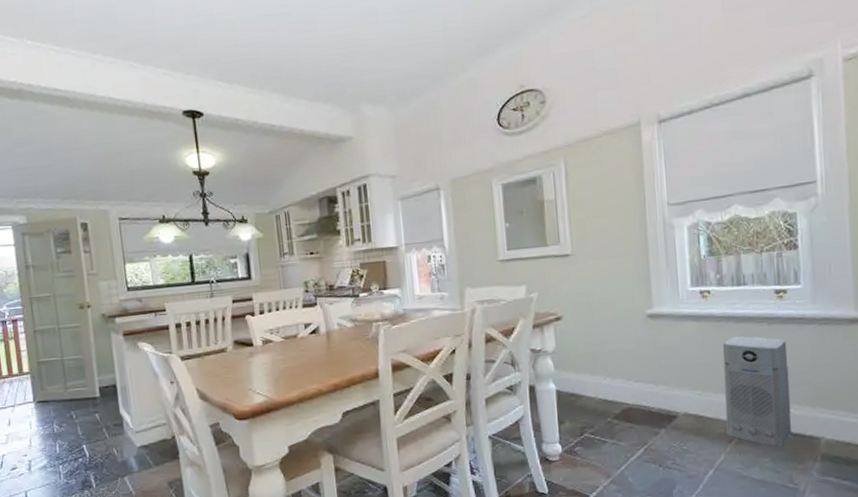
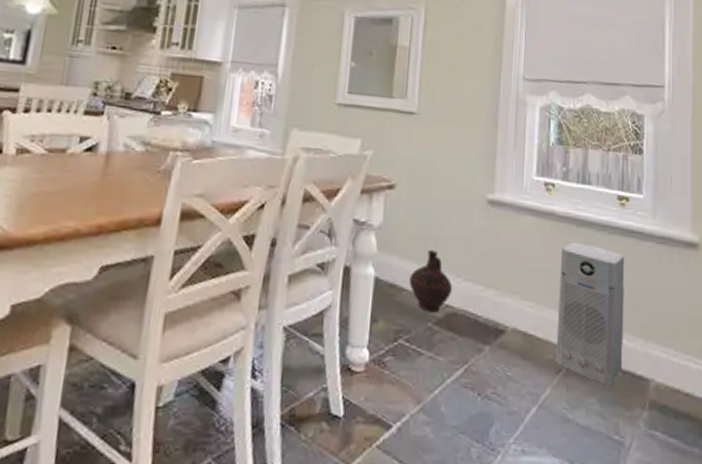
ceramic jug: none [586,363,626,411] -> present [409,250,453,313]

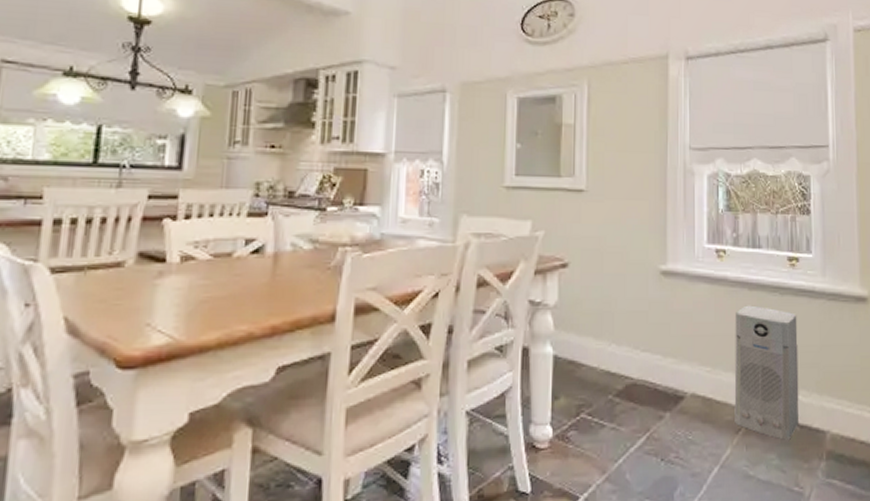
ceramic jug: present [409,250,453,313] -> none [588,325,631,385]

